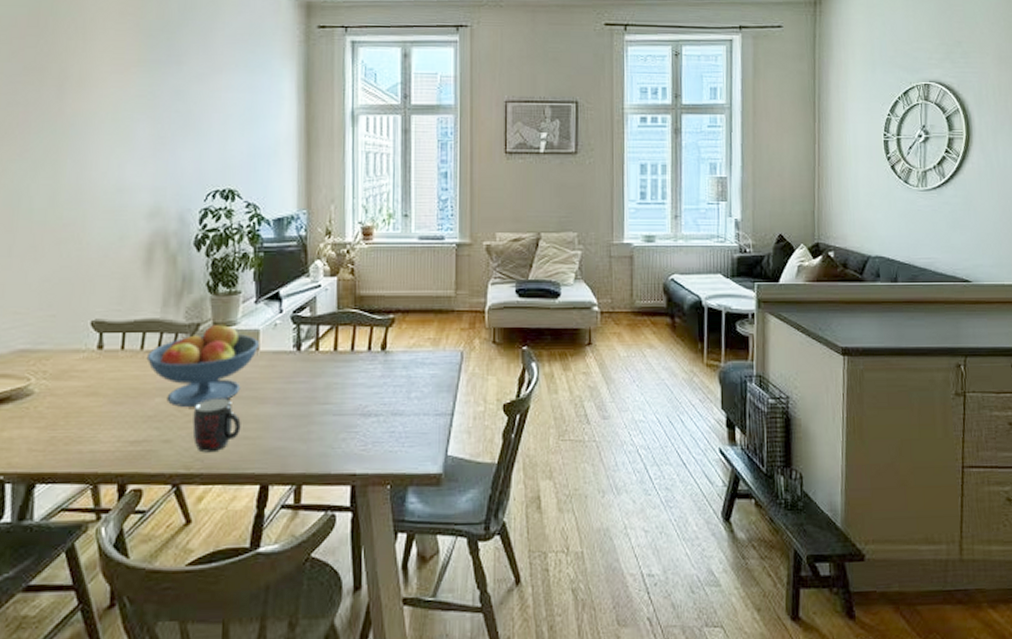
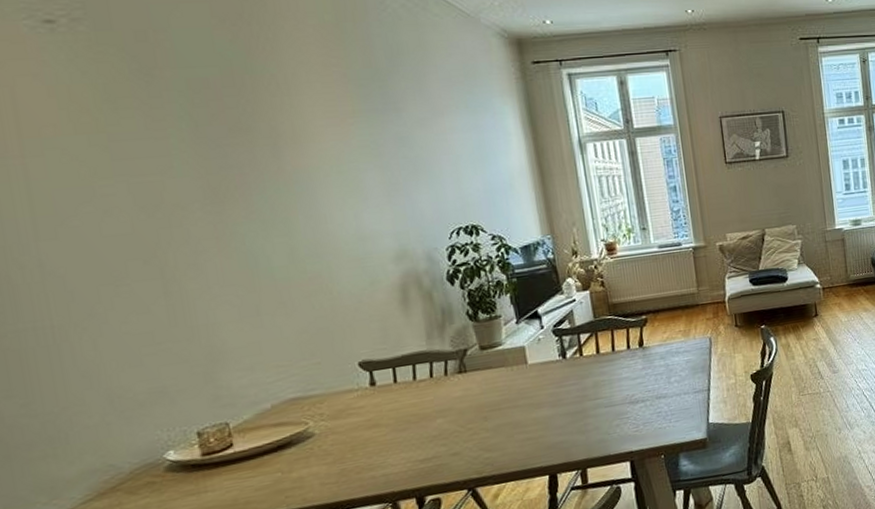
fruit bowl: present [146,322,259,408] -> none [420,344,527,424]
mug: present [192,398,241,453] -> none [475,409,523,458]

